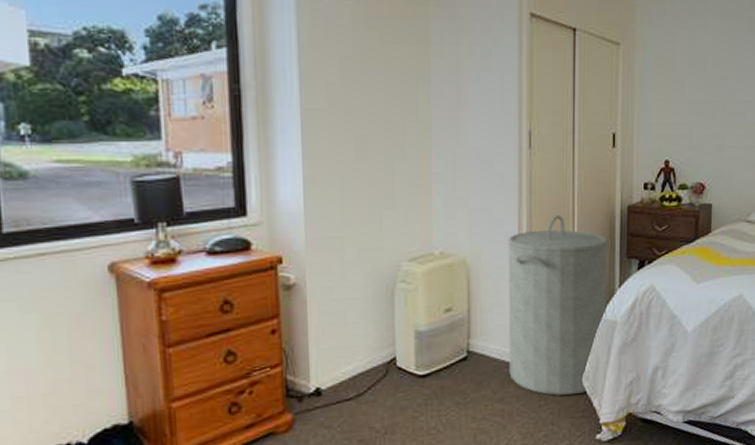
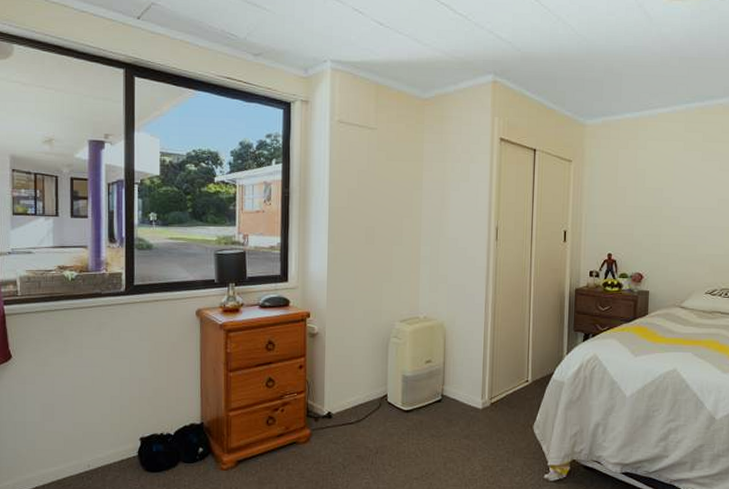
laundry hamper: present [508,214,608,396] -> none [474,293,558,439]

